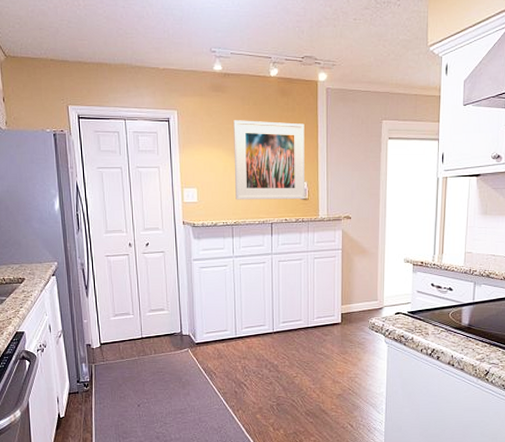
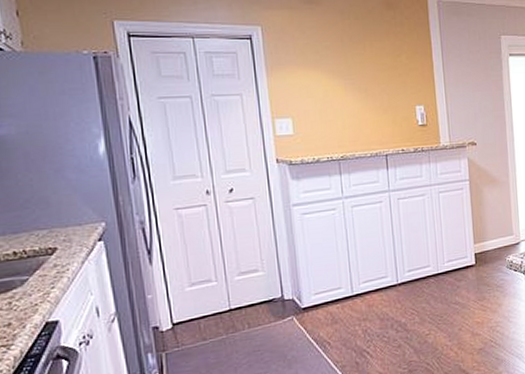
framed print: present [233,120,304,200] -> none [332,37,422,130]

